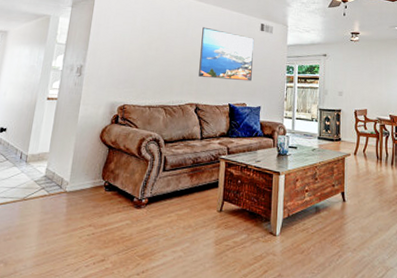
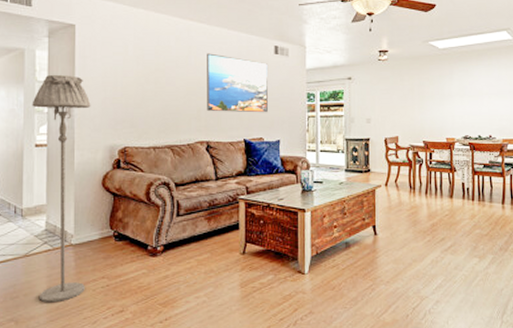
floor lamp: none [30,38,100,247] -> present [32,74,91,303]

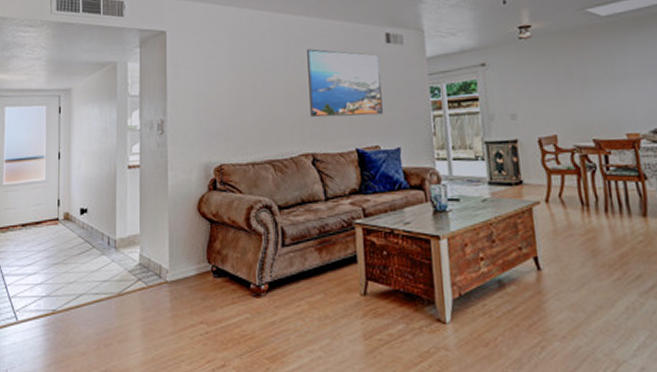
floor lamp: present [32,74,91,303] -> none [124,86,184,353]

